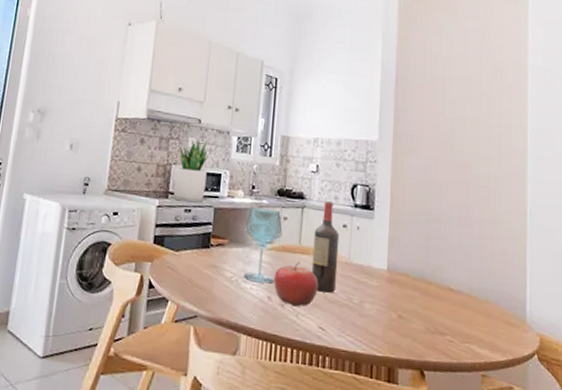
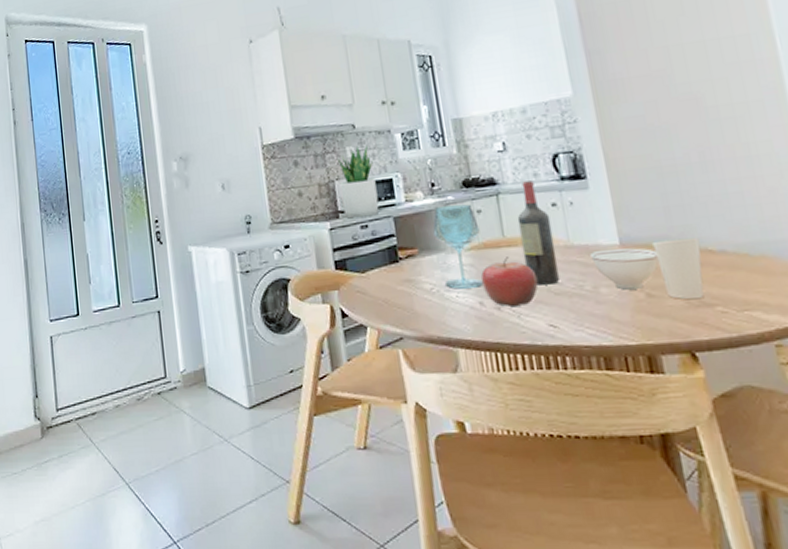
bowl: none [363,271,414,310] -> present [590,248,660,290]
cup: none [411,273,445,327] -> present [652,237,704,301]

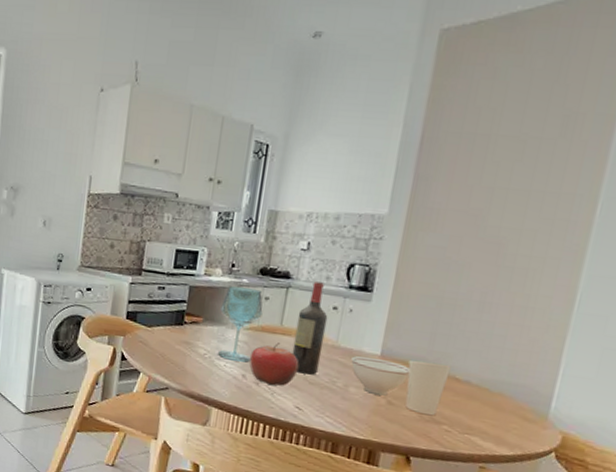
planter: present [338,146,379,219] -> none [146,215,187,281]

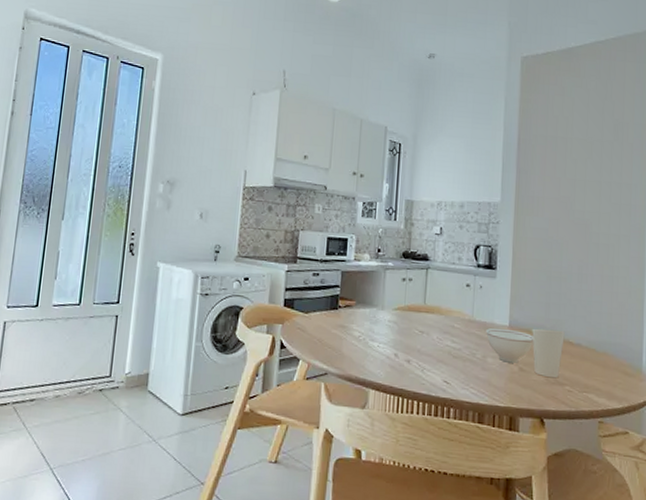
wine glass: present [218,286,263,363] -> none [371,270,408,342]
fruit: present [248,343,299,386] -> none [399,321,443,363]
wine bottle: present [291,281,328,375] -> none [436,262,463,349]

